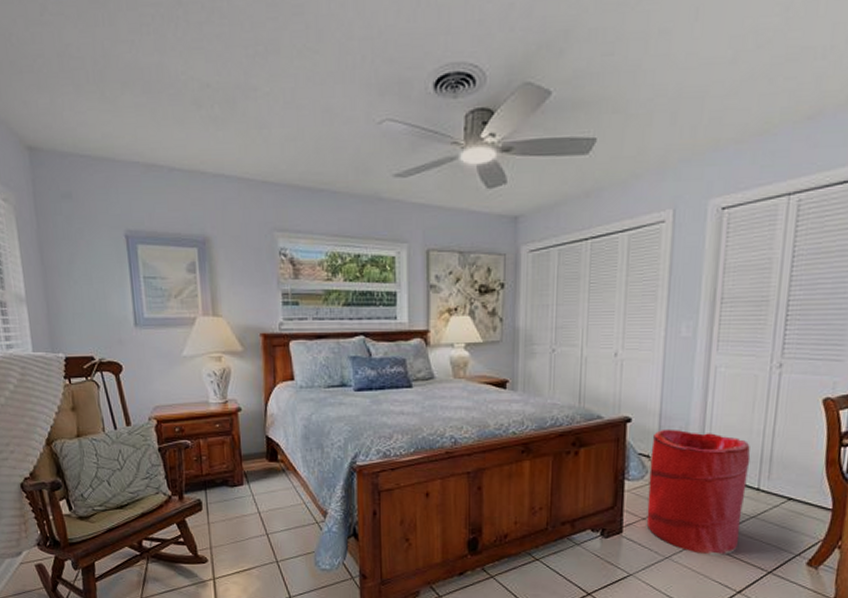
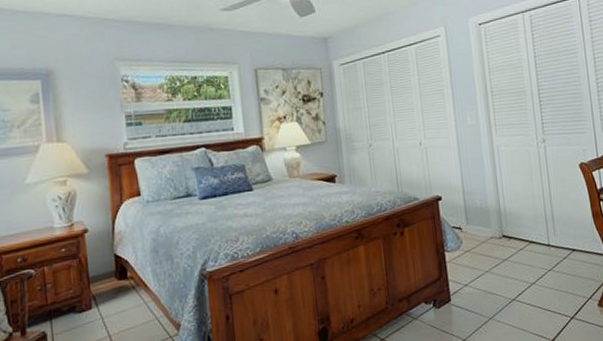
laundry hamper: present [646,429,751,555] -> none [461,201,544,311]

